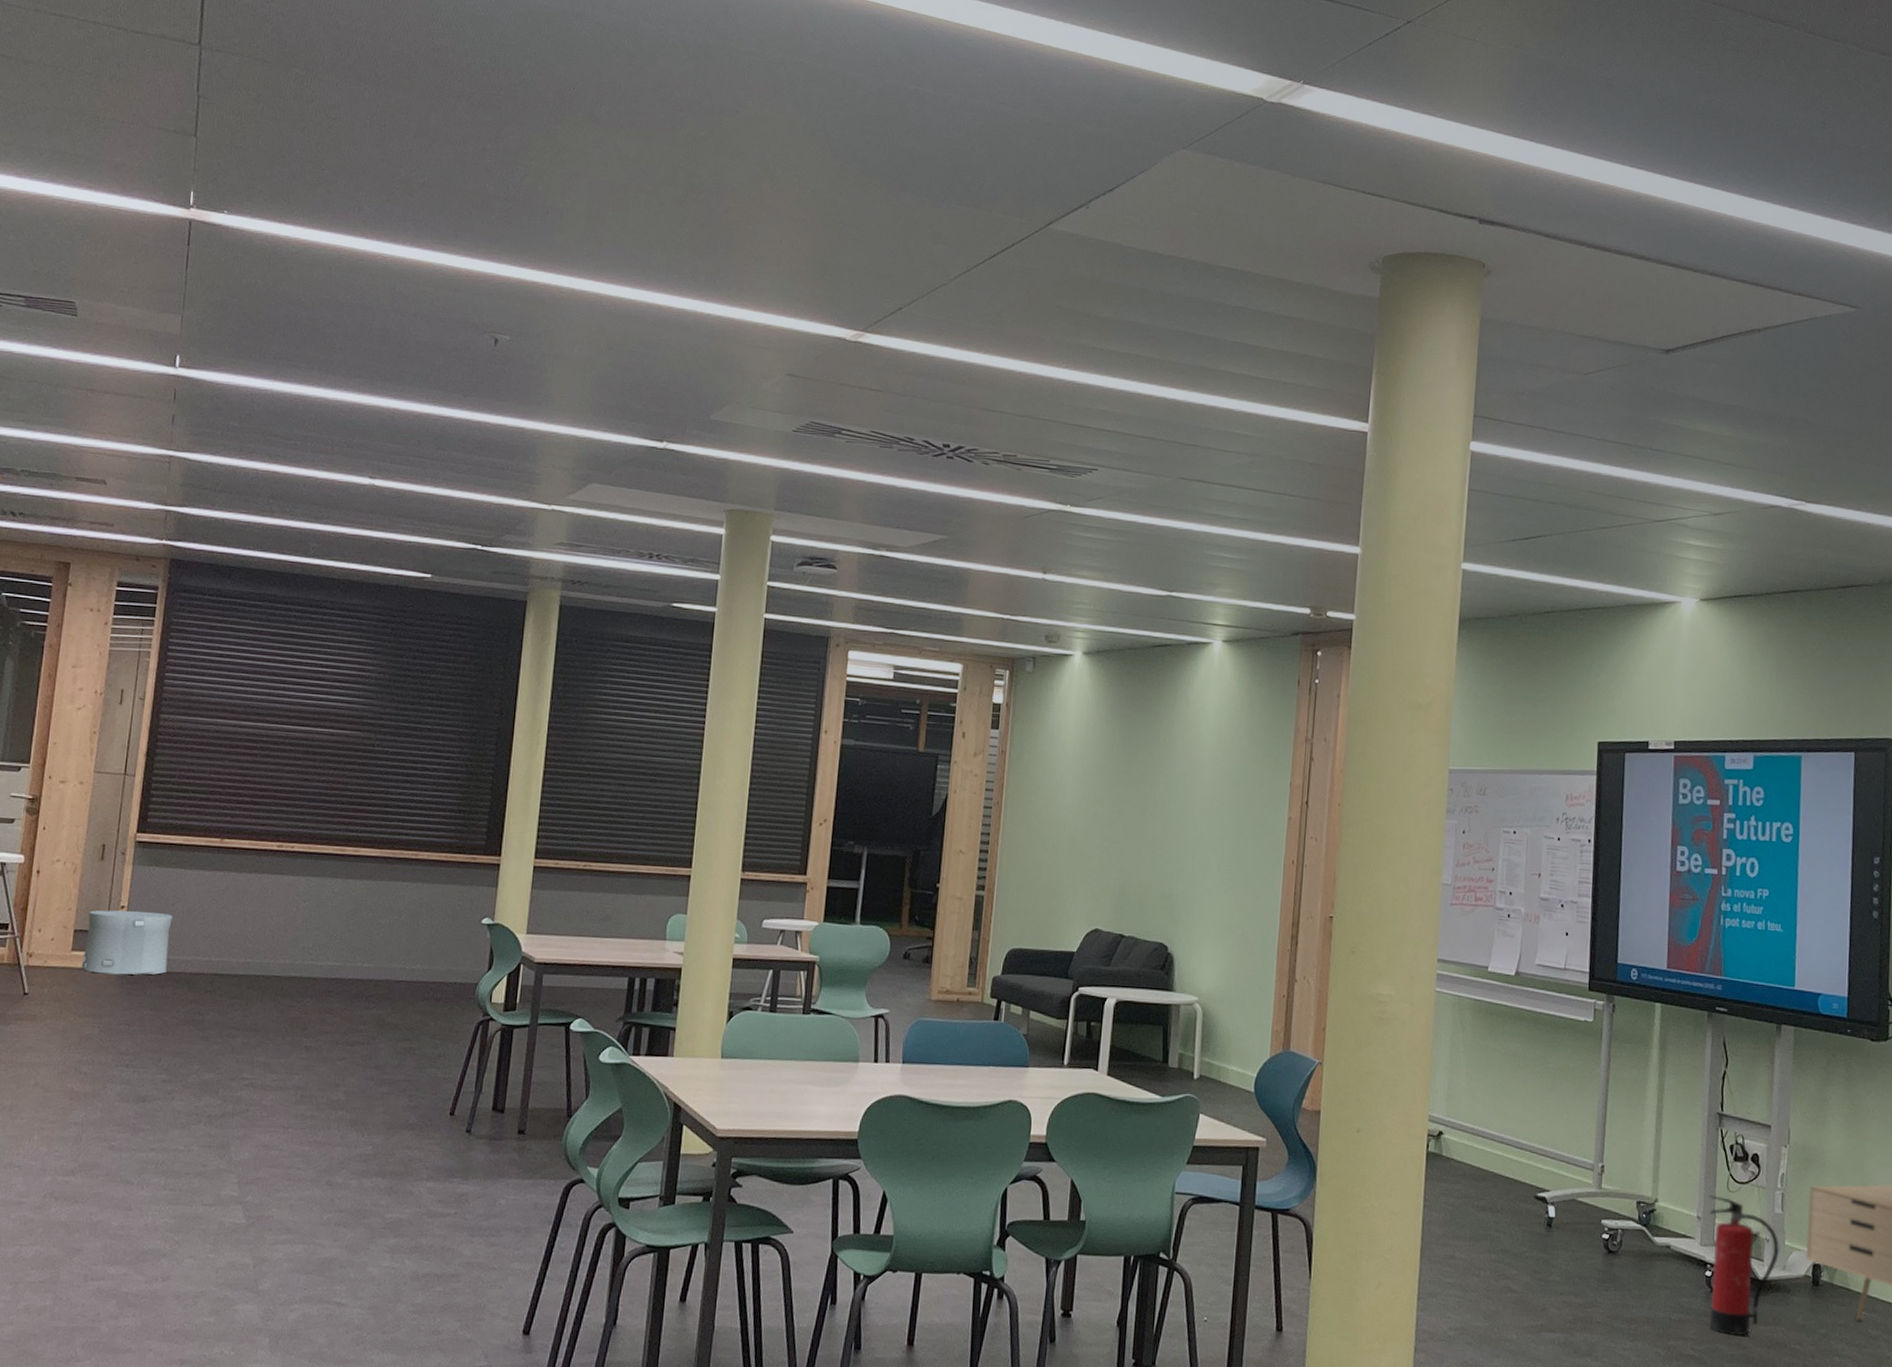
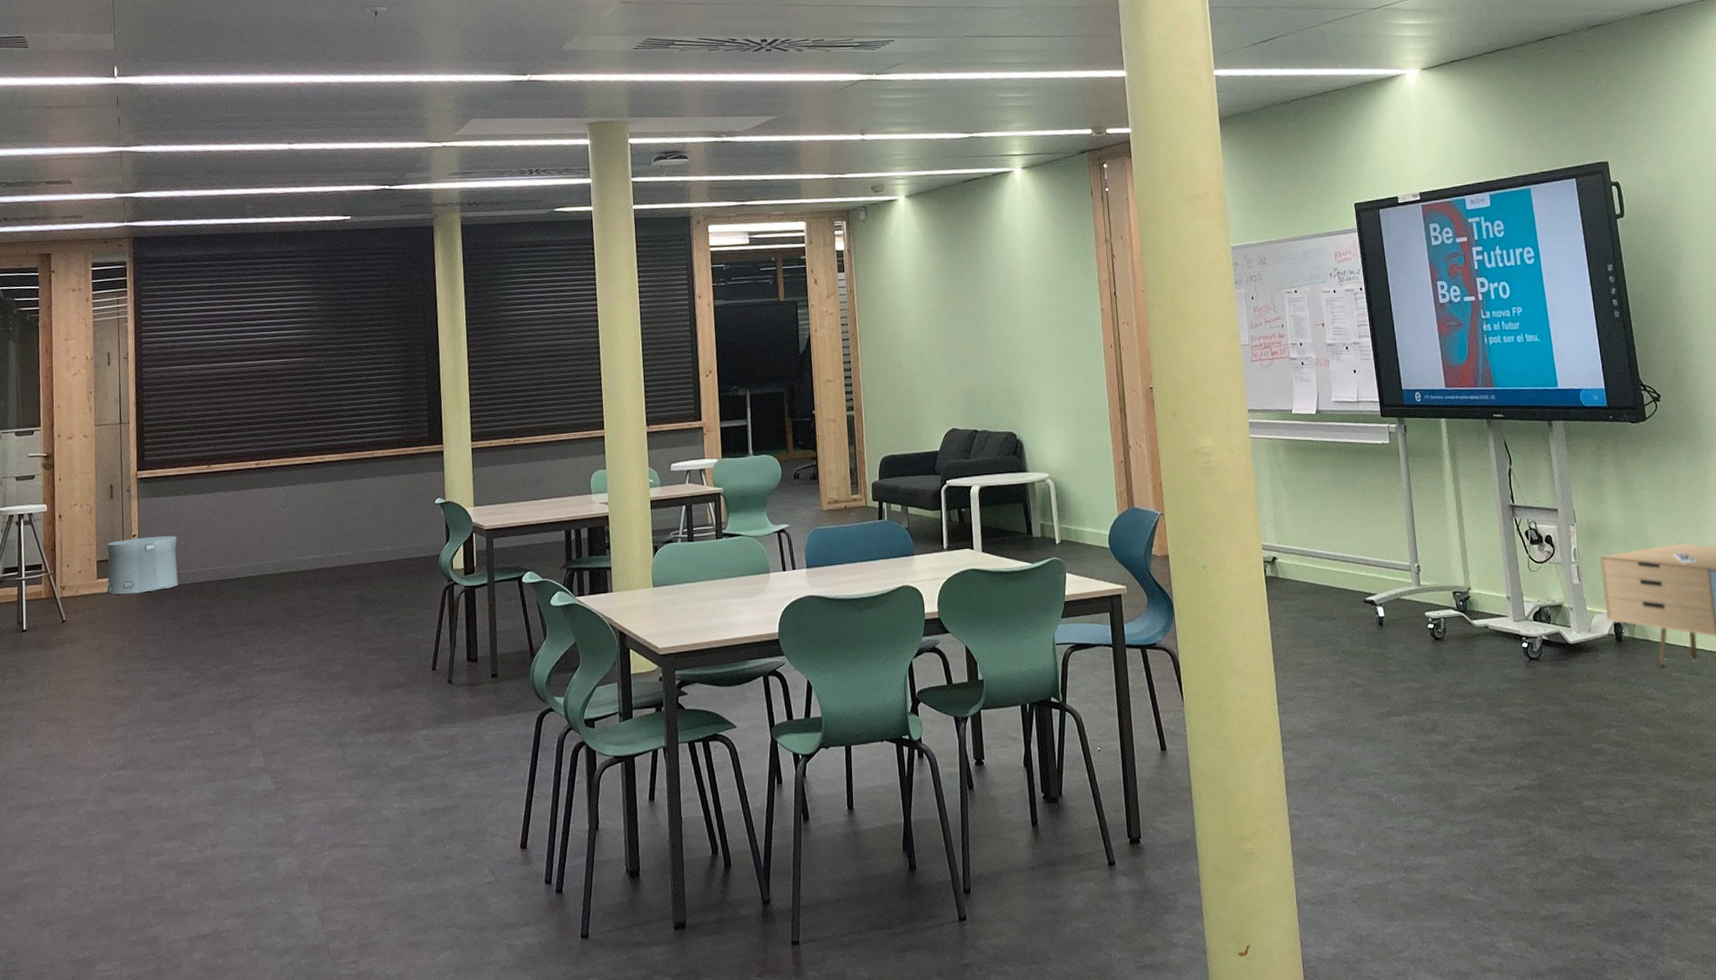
fire extinguisher: present [1709,1195,1780,1337] -> none [1514,576,1584,696]

